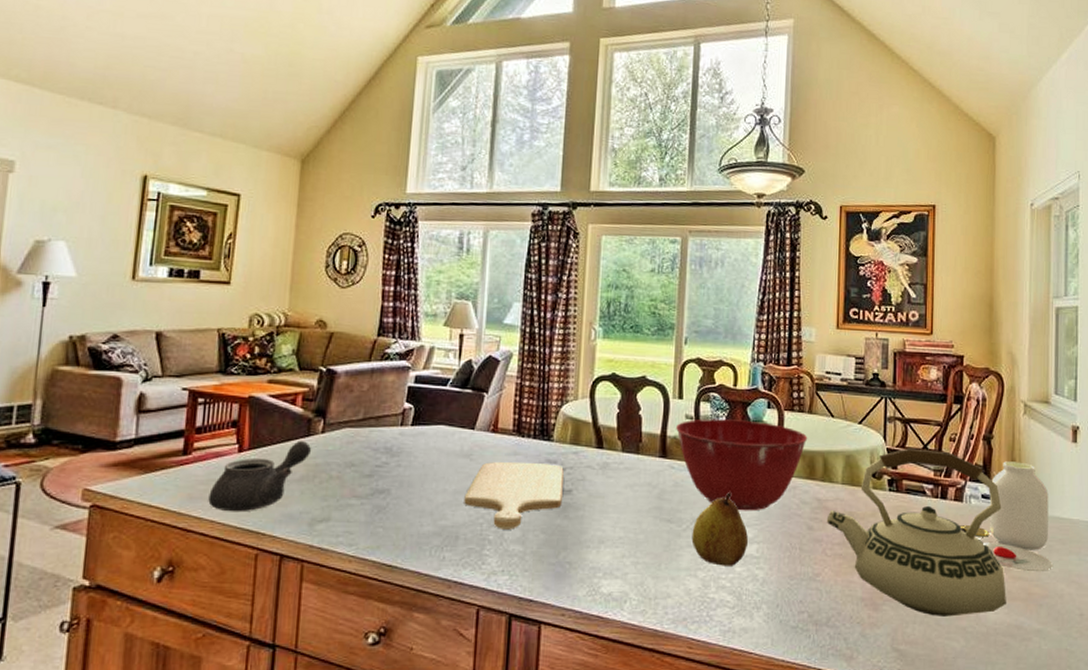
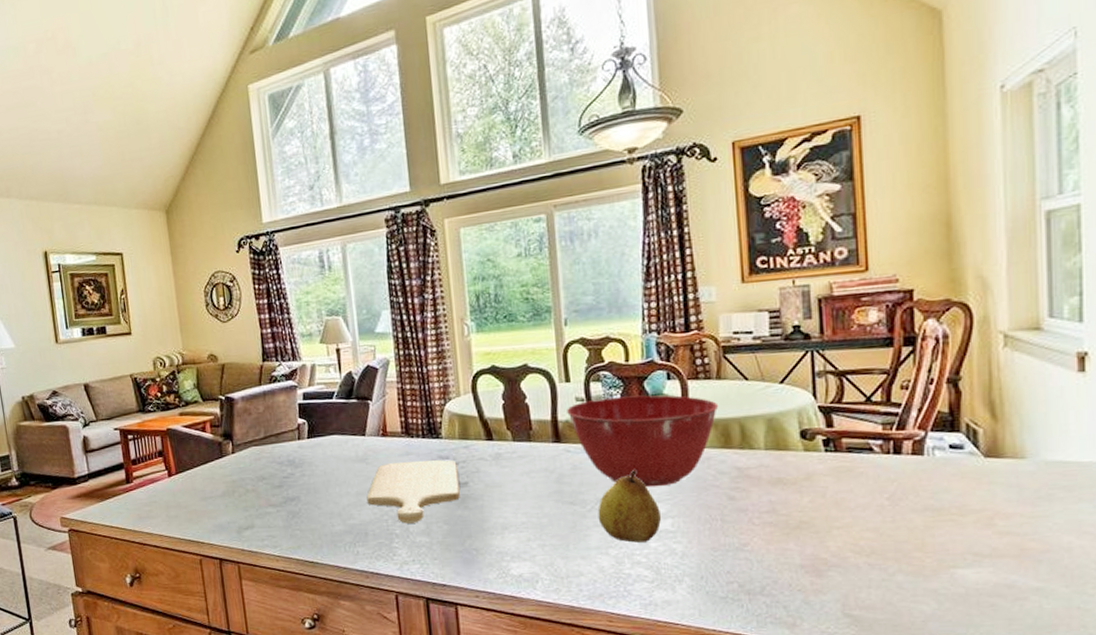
teapot: present [208,441,312,512] -> none [153,462,227,527]
teakettle: present [826,448,1006,617] -> none [750,402,991,580]
jar: present [959,461,1054,572] -> none [921,403,1056,526]

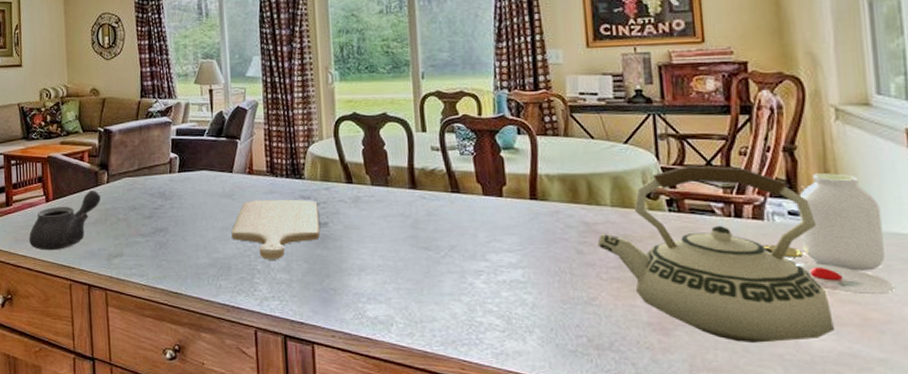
teapot: none [153,462,227,527] -> present [29,191,101,251]
mixing bowl: present [567,395,719,487] -> none [423,148,567,237]
fruit: present [598,470,661,543] -> none [451,219,512,291]
teakettle: none [750,402,991,580] -> present [597,165,834,343]
jar: none [921,403,1056,526] -> present [762,173,896,295]

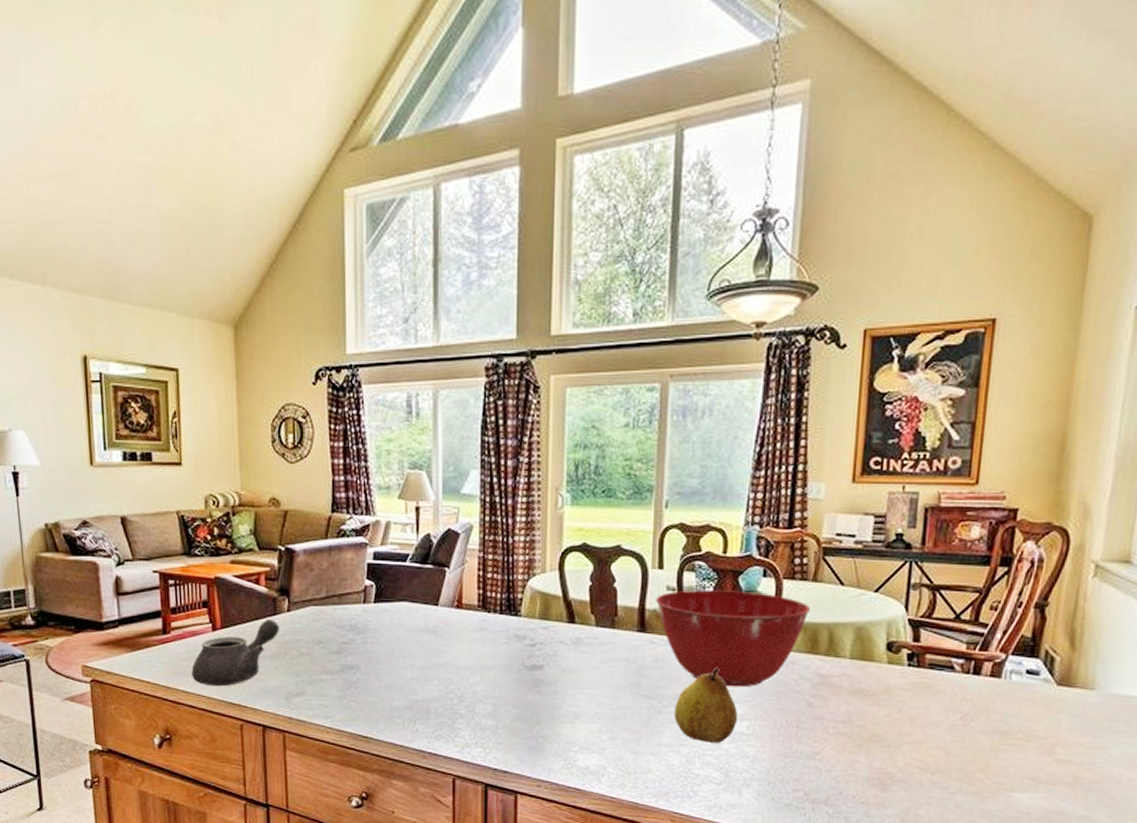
chopping board: present [231,199,320,260] -> none [433,637,534,704]
mixing bowl: none [423,148,567,237] -> present [656,590,811,688]
fruit: none [451,219,512,291] -> present [674,668,737,743]
teakettle: present [597,165,834,343] -> none [829,619,1052,800]
jar: present [762,173,896,295] -> none [994,632,1116,756]

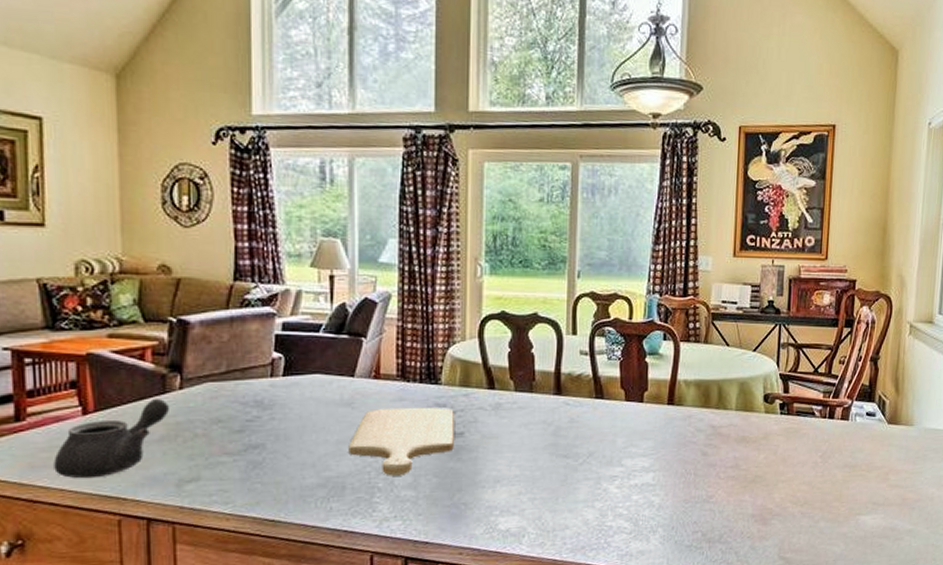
chopping board: none [433,637,534,704] -> present [348,407,454,476]
mixing bowl: present [656,590,811,688] -> none [571,353,704,442]
fruit: present [674,668,737,743] -> none [588,425,644,496]

